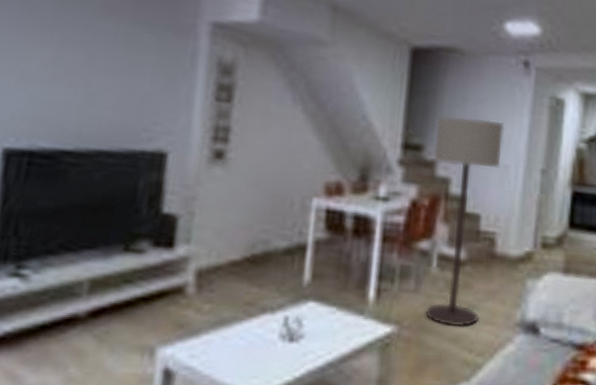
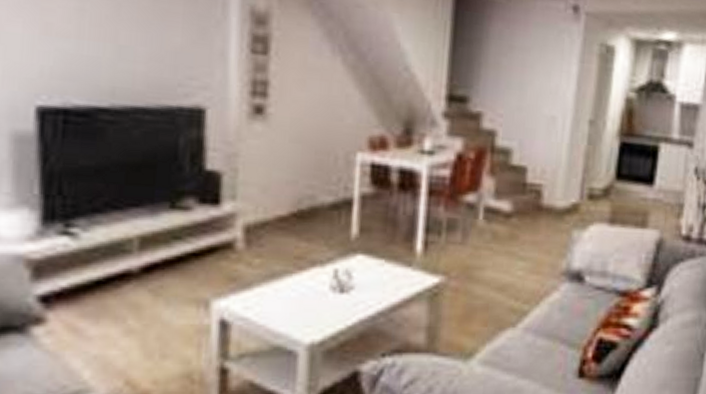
floor lamp: present [426,116,505,328] -> none [473,66,552,277]

